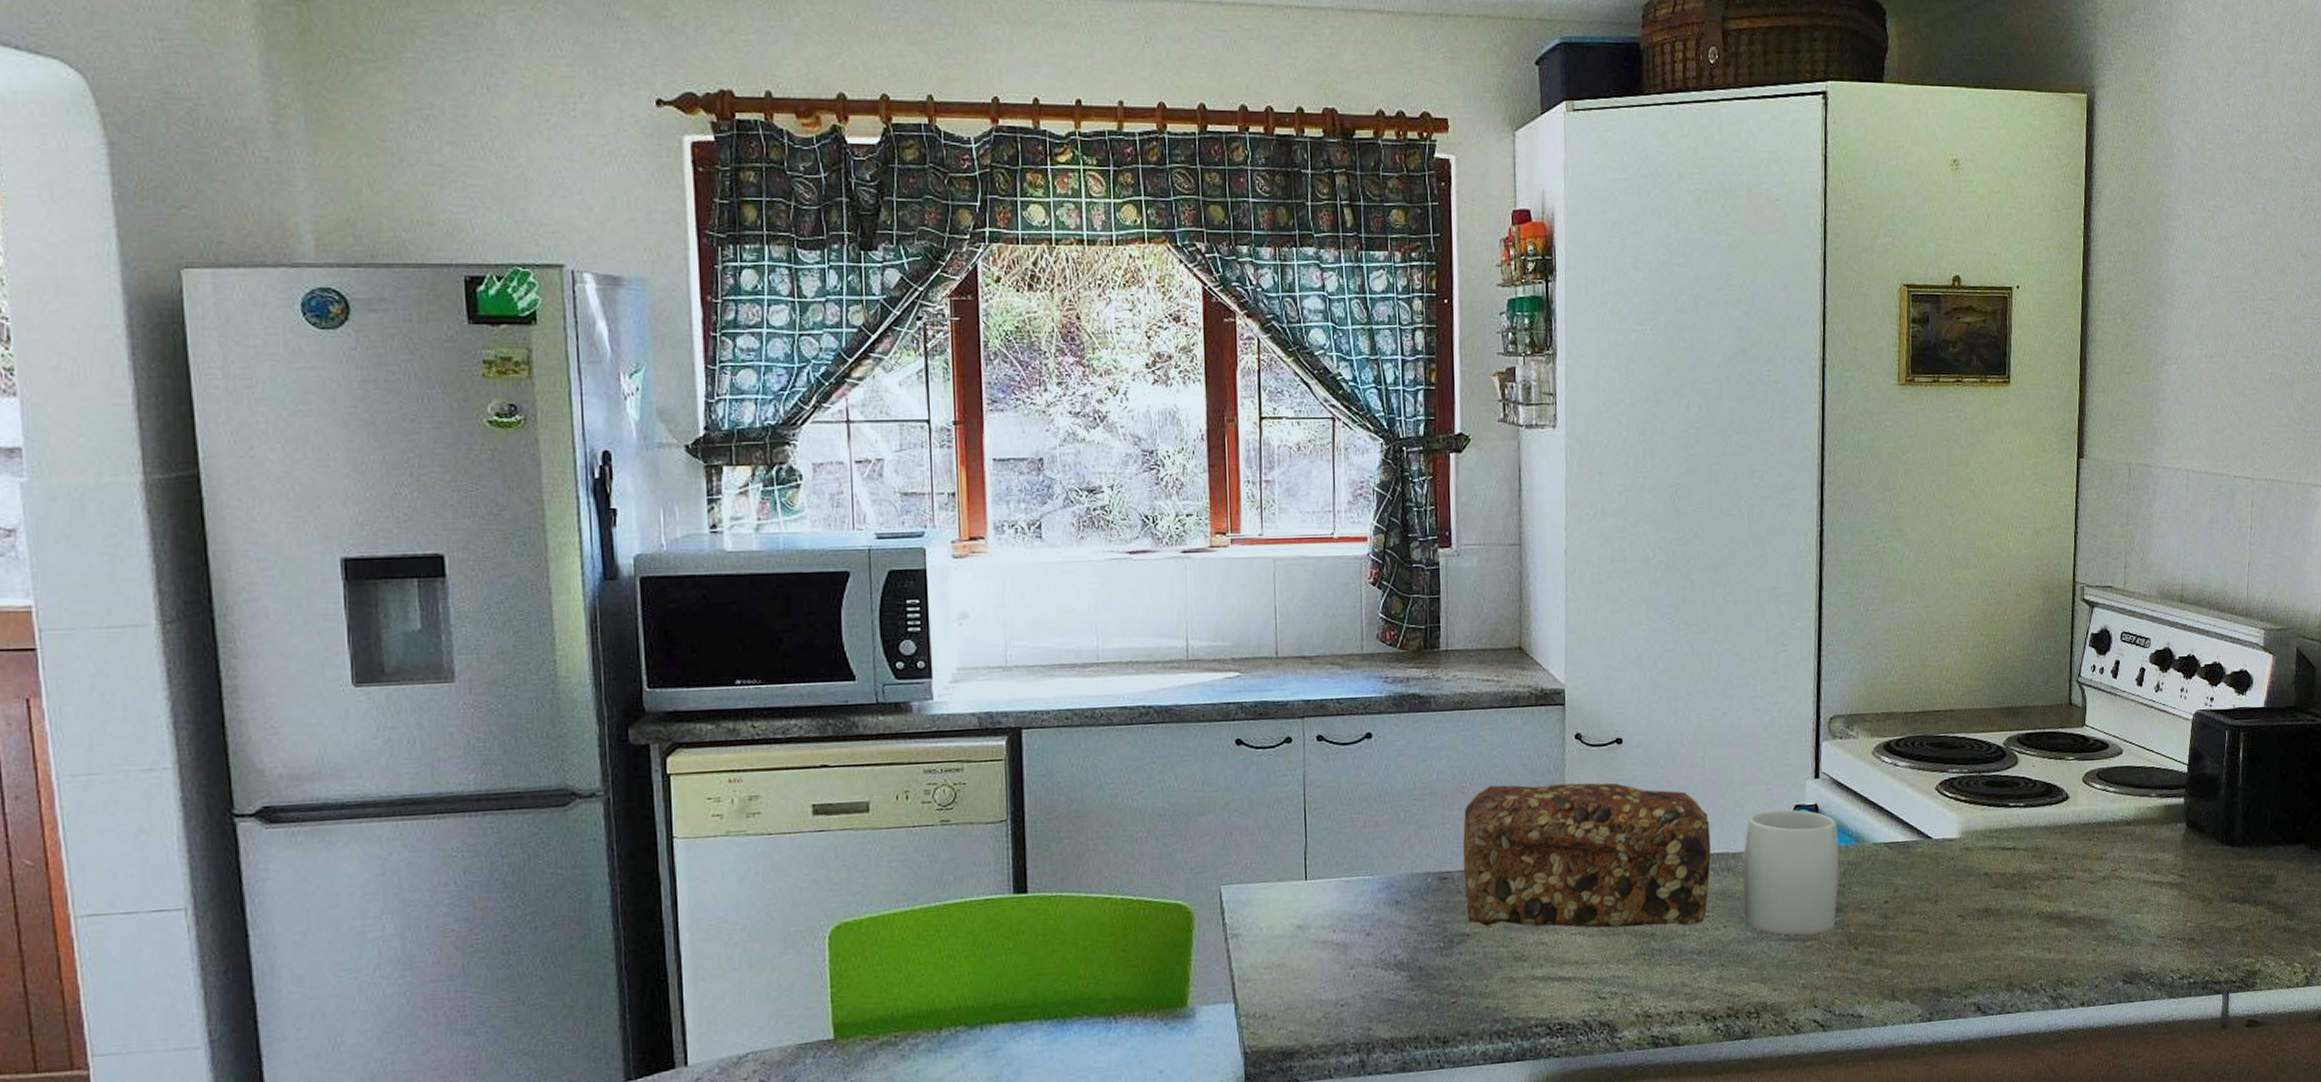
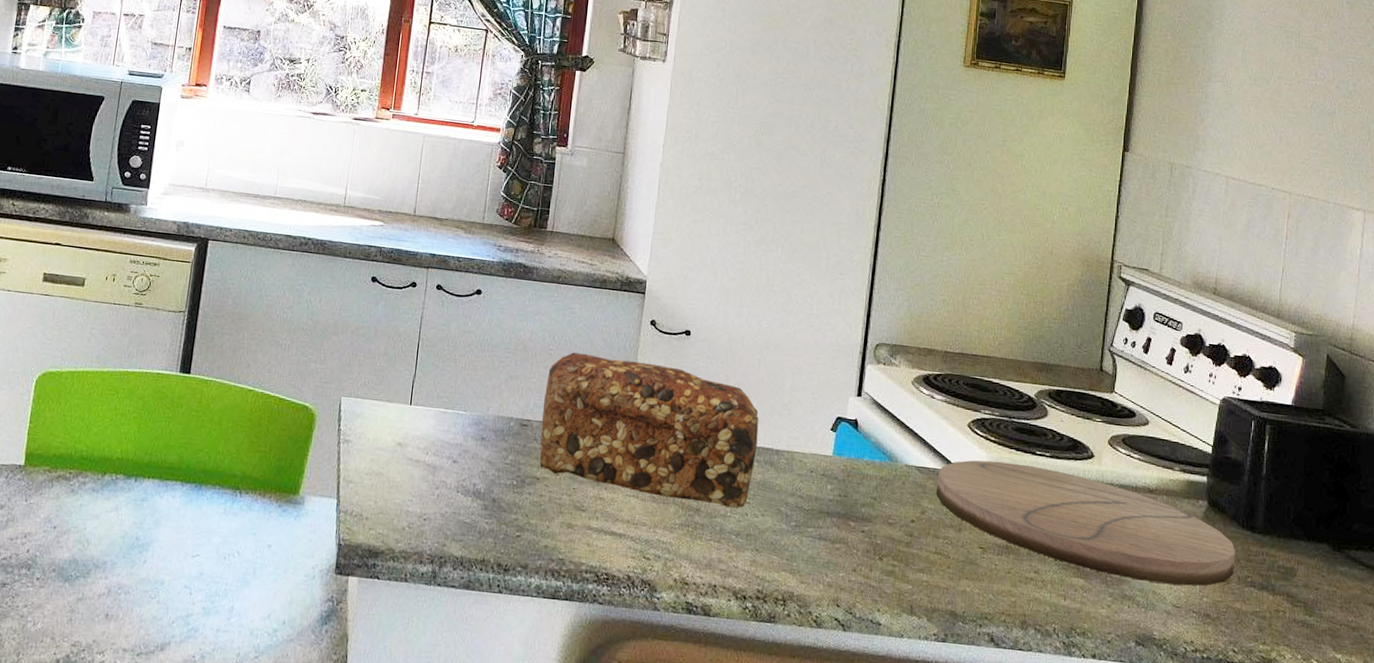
mug: present [1742,809,1840,936] -> none [781,417,874,539]
cutting board: none [1908,819,2217,918] -> present [936,460,1236,586]

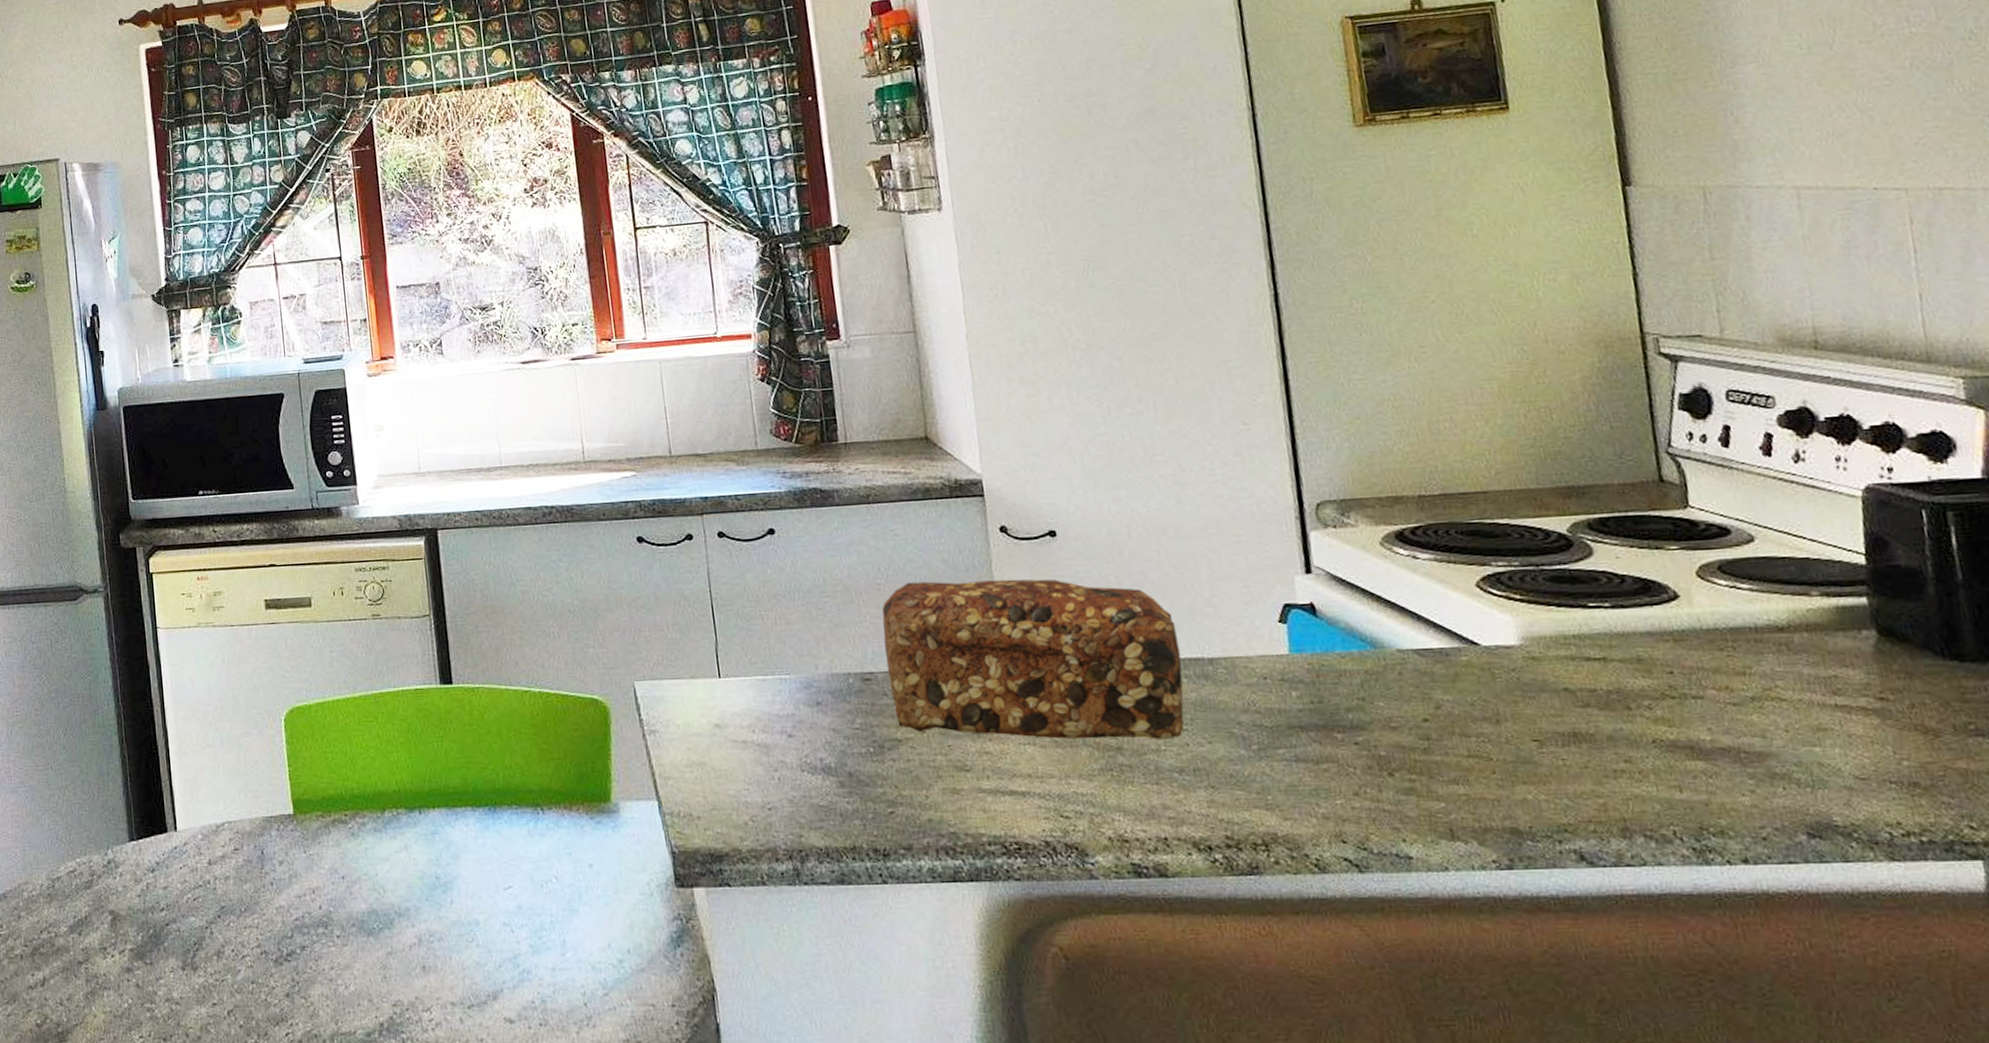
cutting board: present [936,460,1236,586] -> none [1447,623,1945,751]

